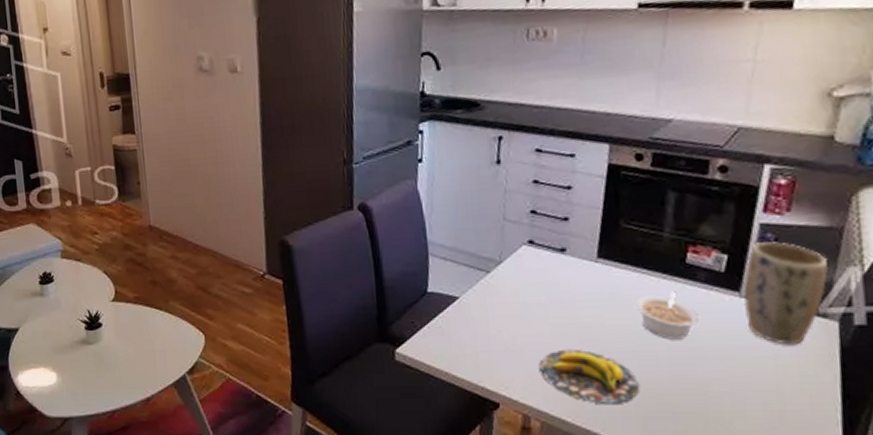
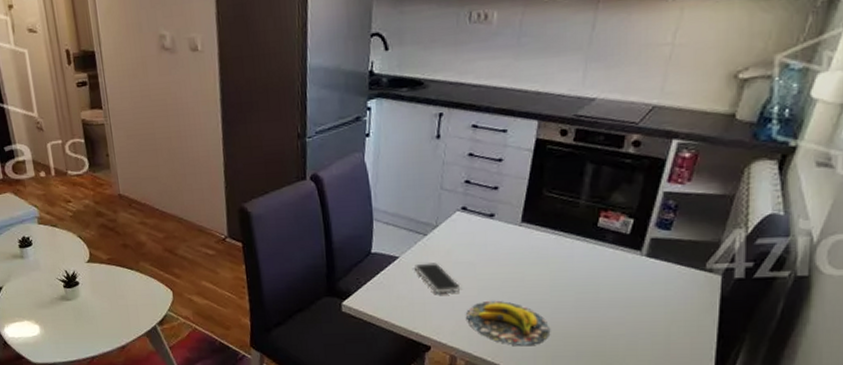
smartphone: none [477,304,532,341] -> present [415,263,461,294]
legume: present [636,291,701,340] -> none [552,250,606,292]
plant pot: present [743,242,829,345] -> none [643,207,719,296]

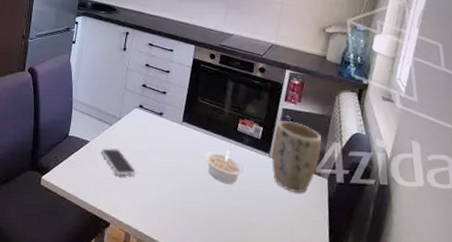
banana: present [466,300,551,345] -> none [140,185,204,228]
legume: none [552,250,606,292] -> present [205,149,245,184]
plant pot: none [643,207,719,296] -> present [271,121,323,194]

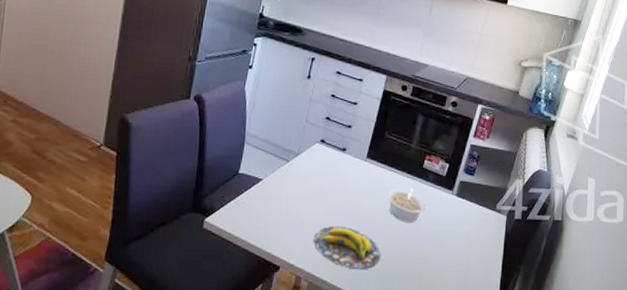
smartphone: present [101,148,136,176] -> none [275,187,312,217]
banana: none [140,185,204,228] -> present [314,225,381,269]
plant pot: present [271,121,323,194] -> none [454,157,506,231]

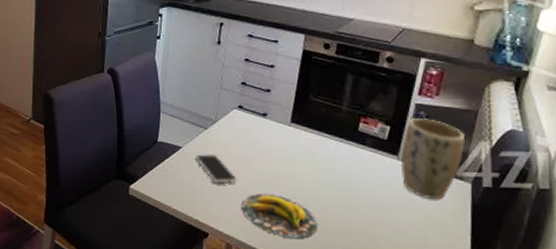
smartphone: none [275,187,312,217] -> present [196,154,237,184]
legume: present [387,187,427,223] -> none [318,152,367,191]
plant pot: none [454,157,506,231] -> present [400,118,466,200]

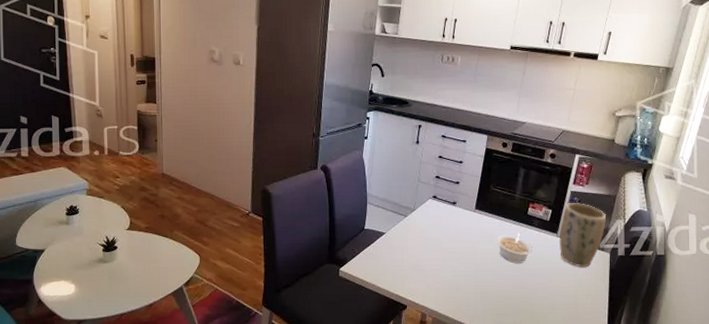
smartphone: present [196,154,237,184] -> none [397,238,431,263]
banana: present [242,193,318,238] -> none [434,269,495,305]
legume: none [318,152,367,191] -> present [496,232,534,263]

